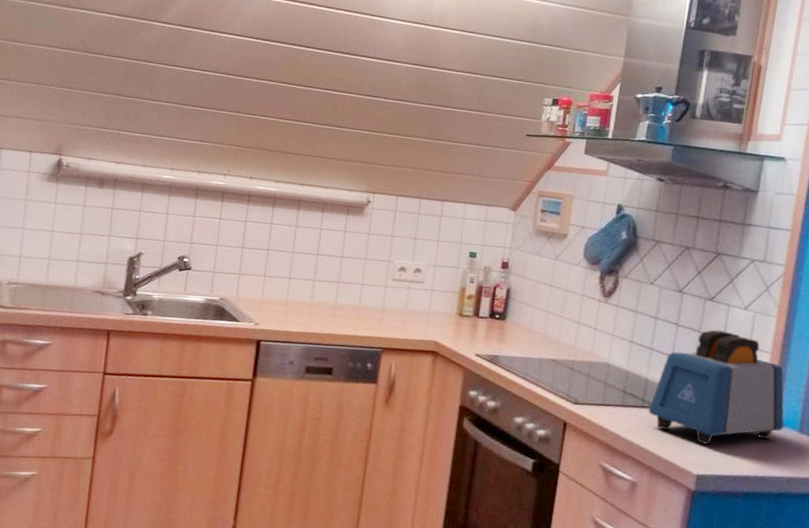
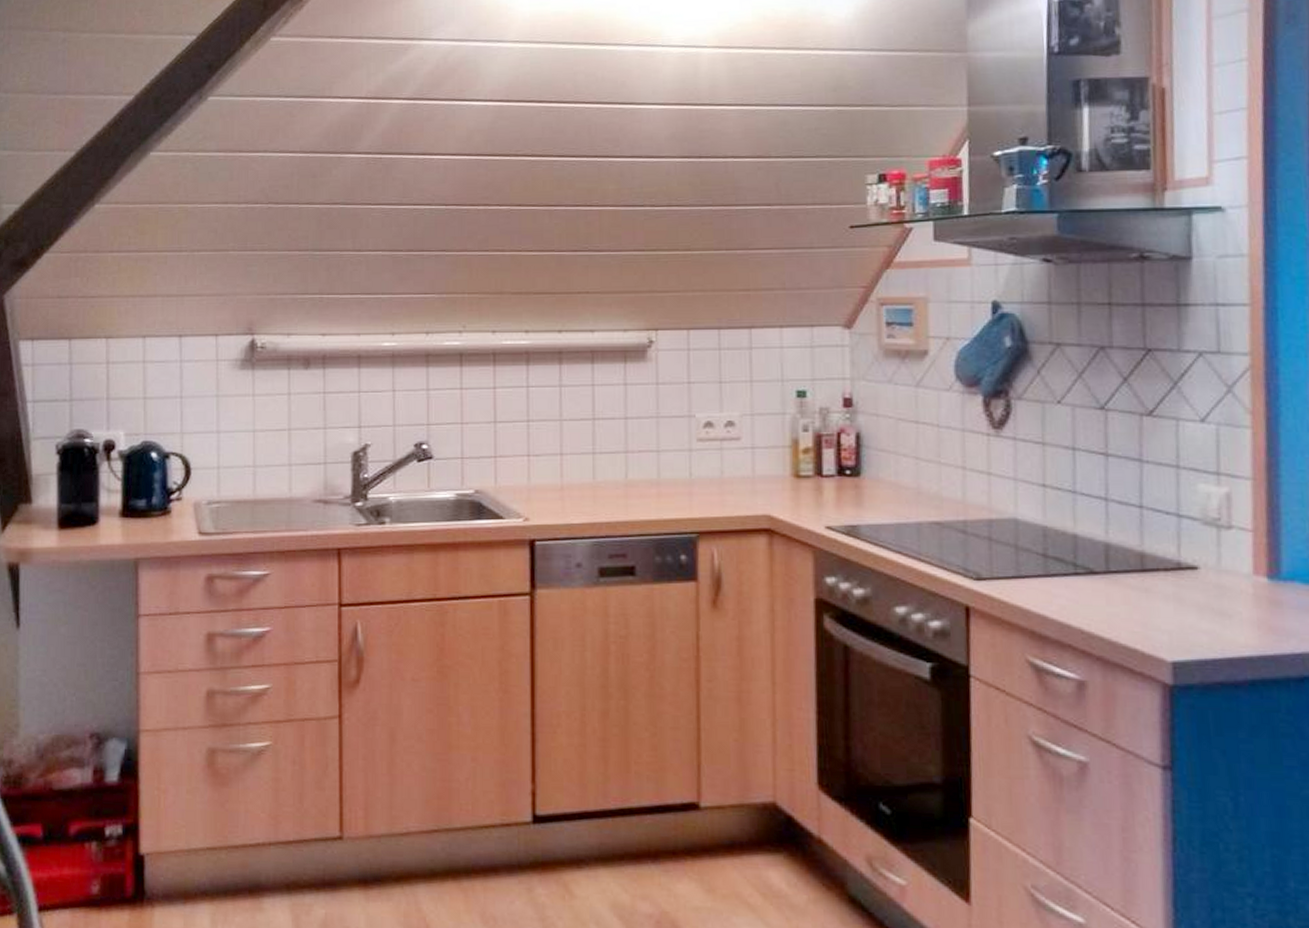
toaster: present [648,330,784,445] -> none [1084,455,1292,618]

